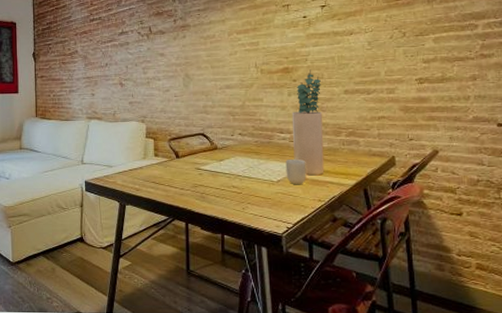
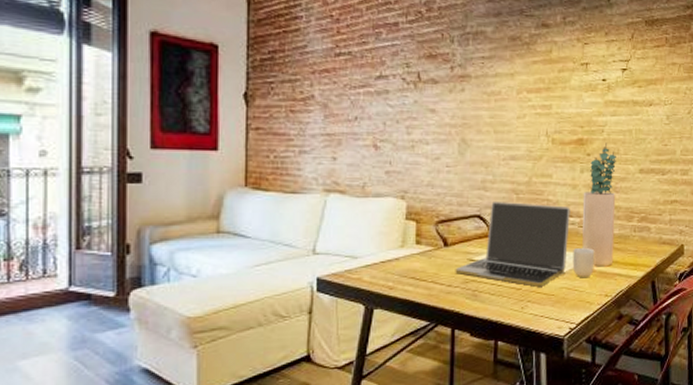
laptop: none [186,122,281,191] -> present [455,202,570,287]

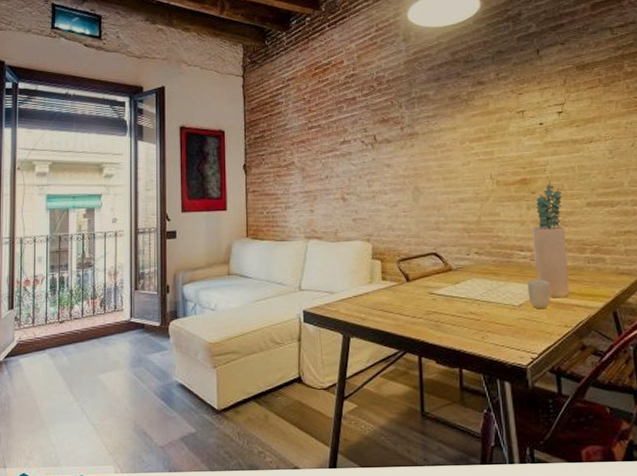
laptop: present [455,202,570,287] -> none [417,240,522,318]

